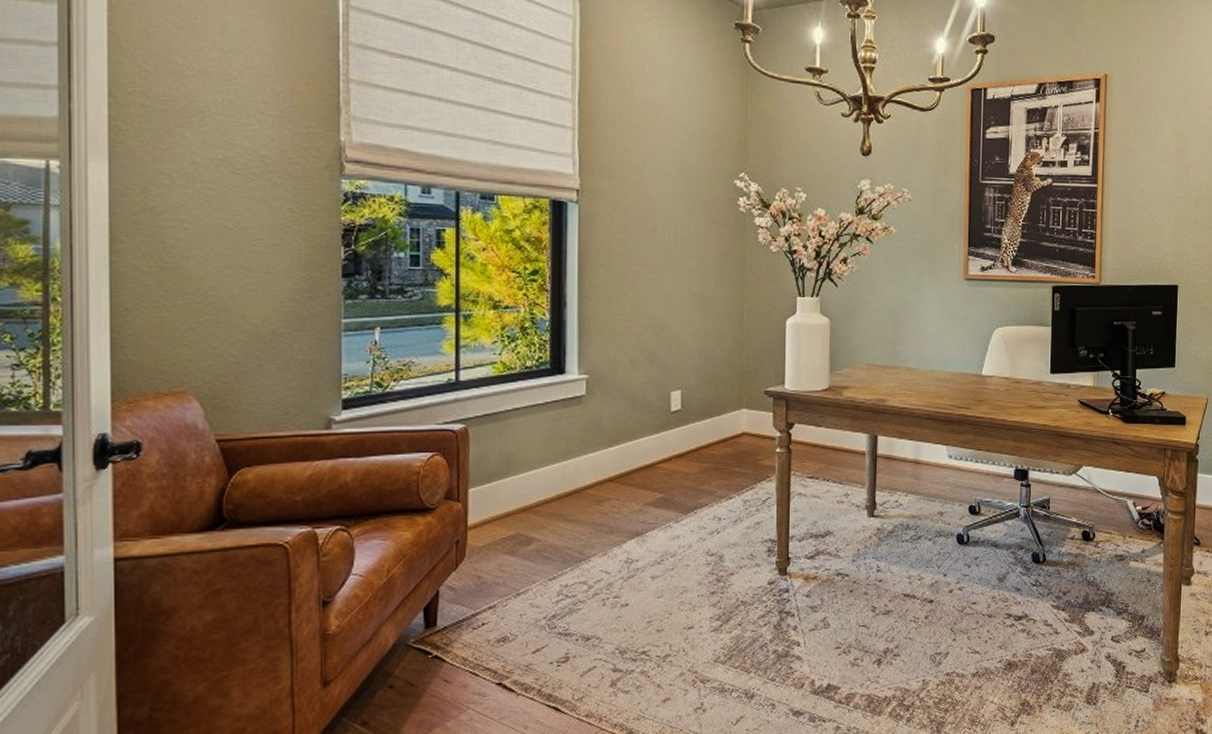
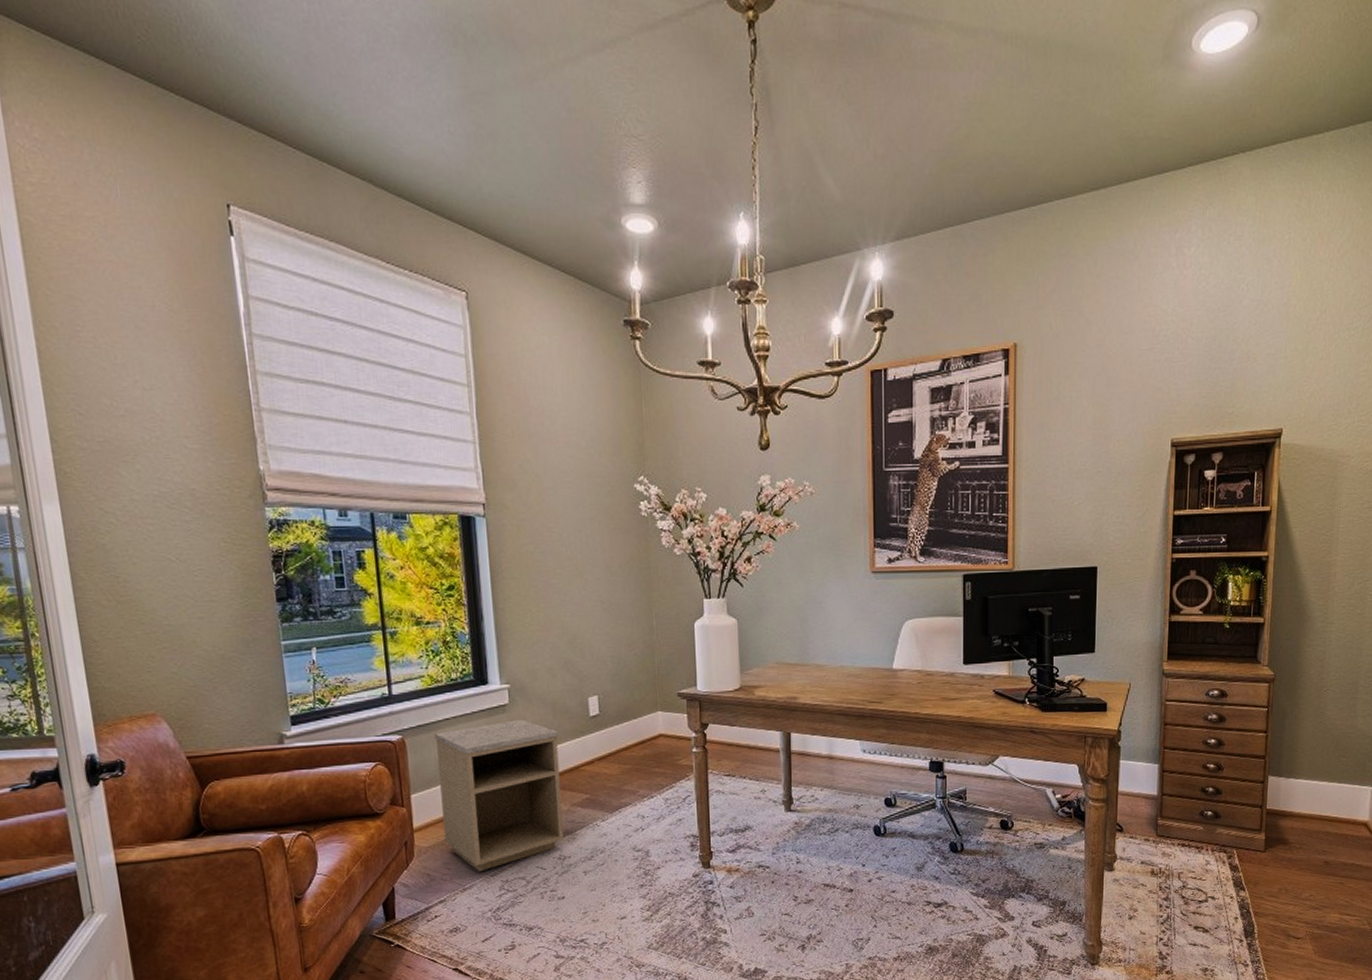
nightstand: none [501,412,636,575] -> present [434,719,564,872]

